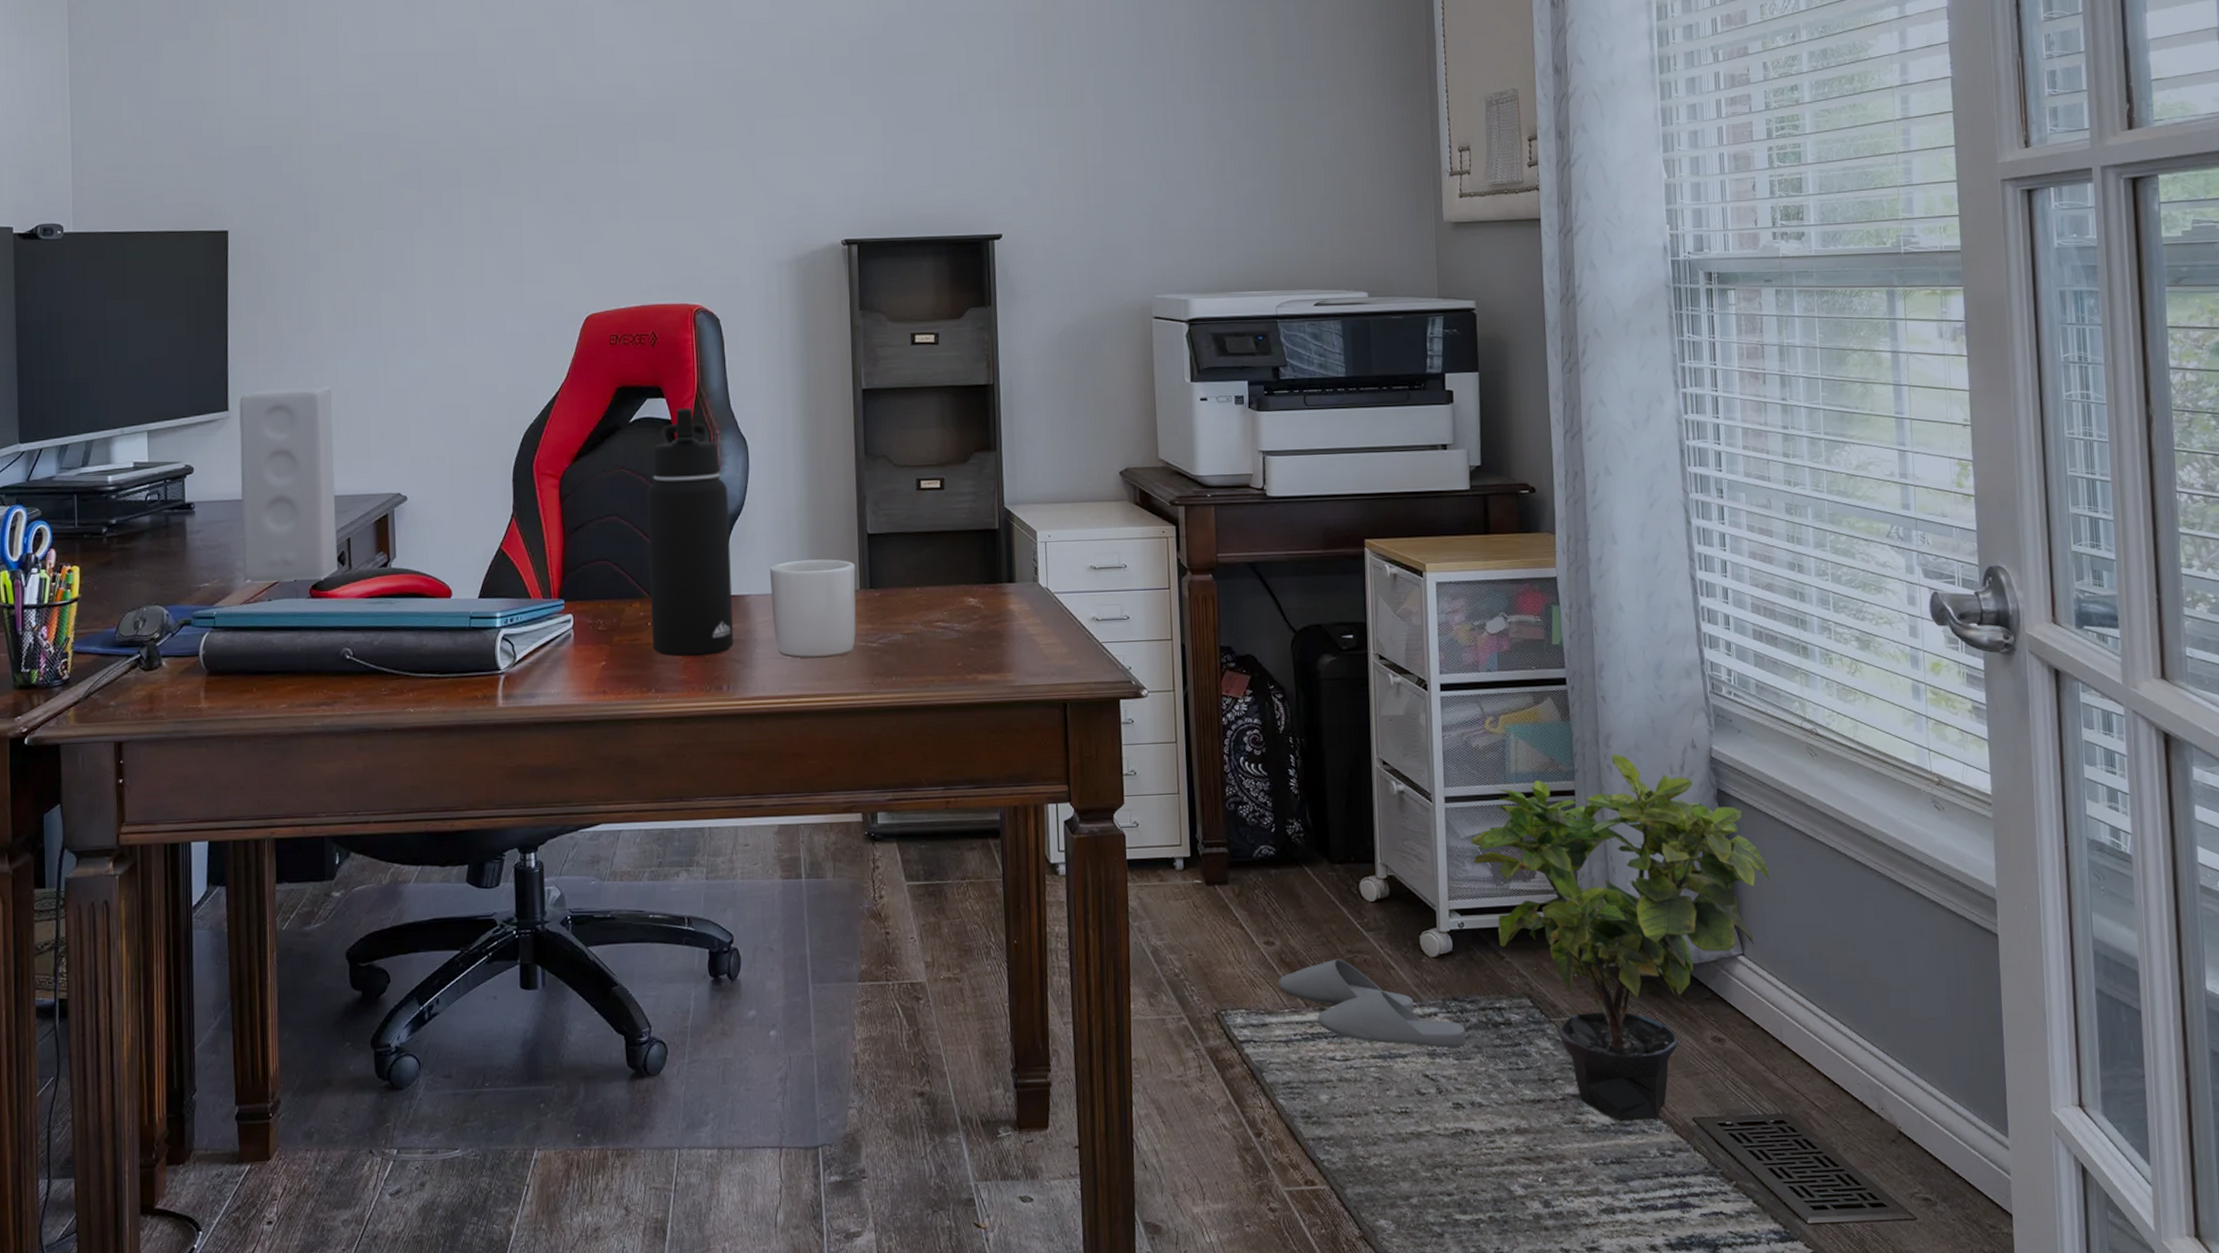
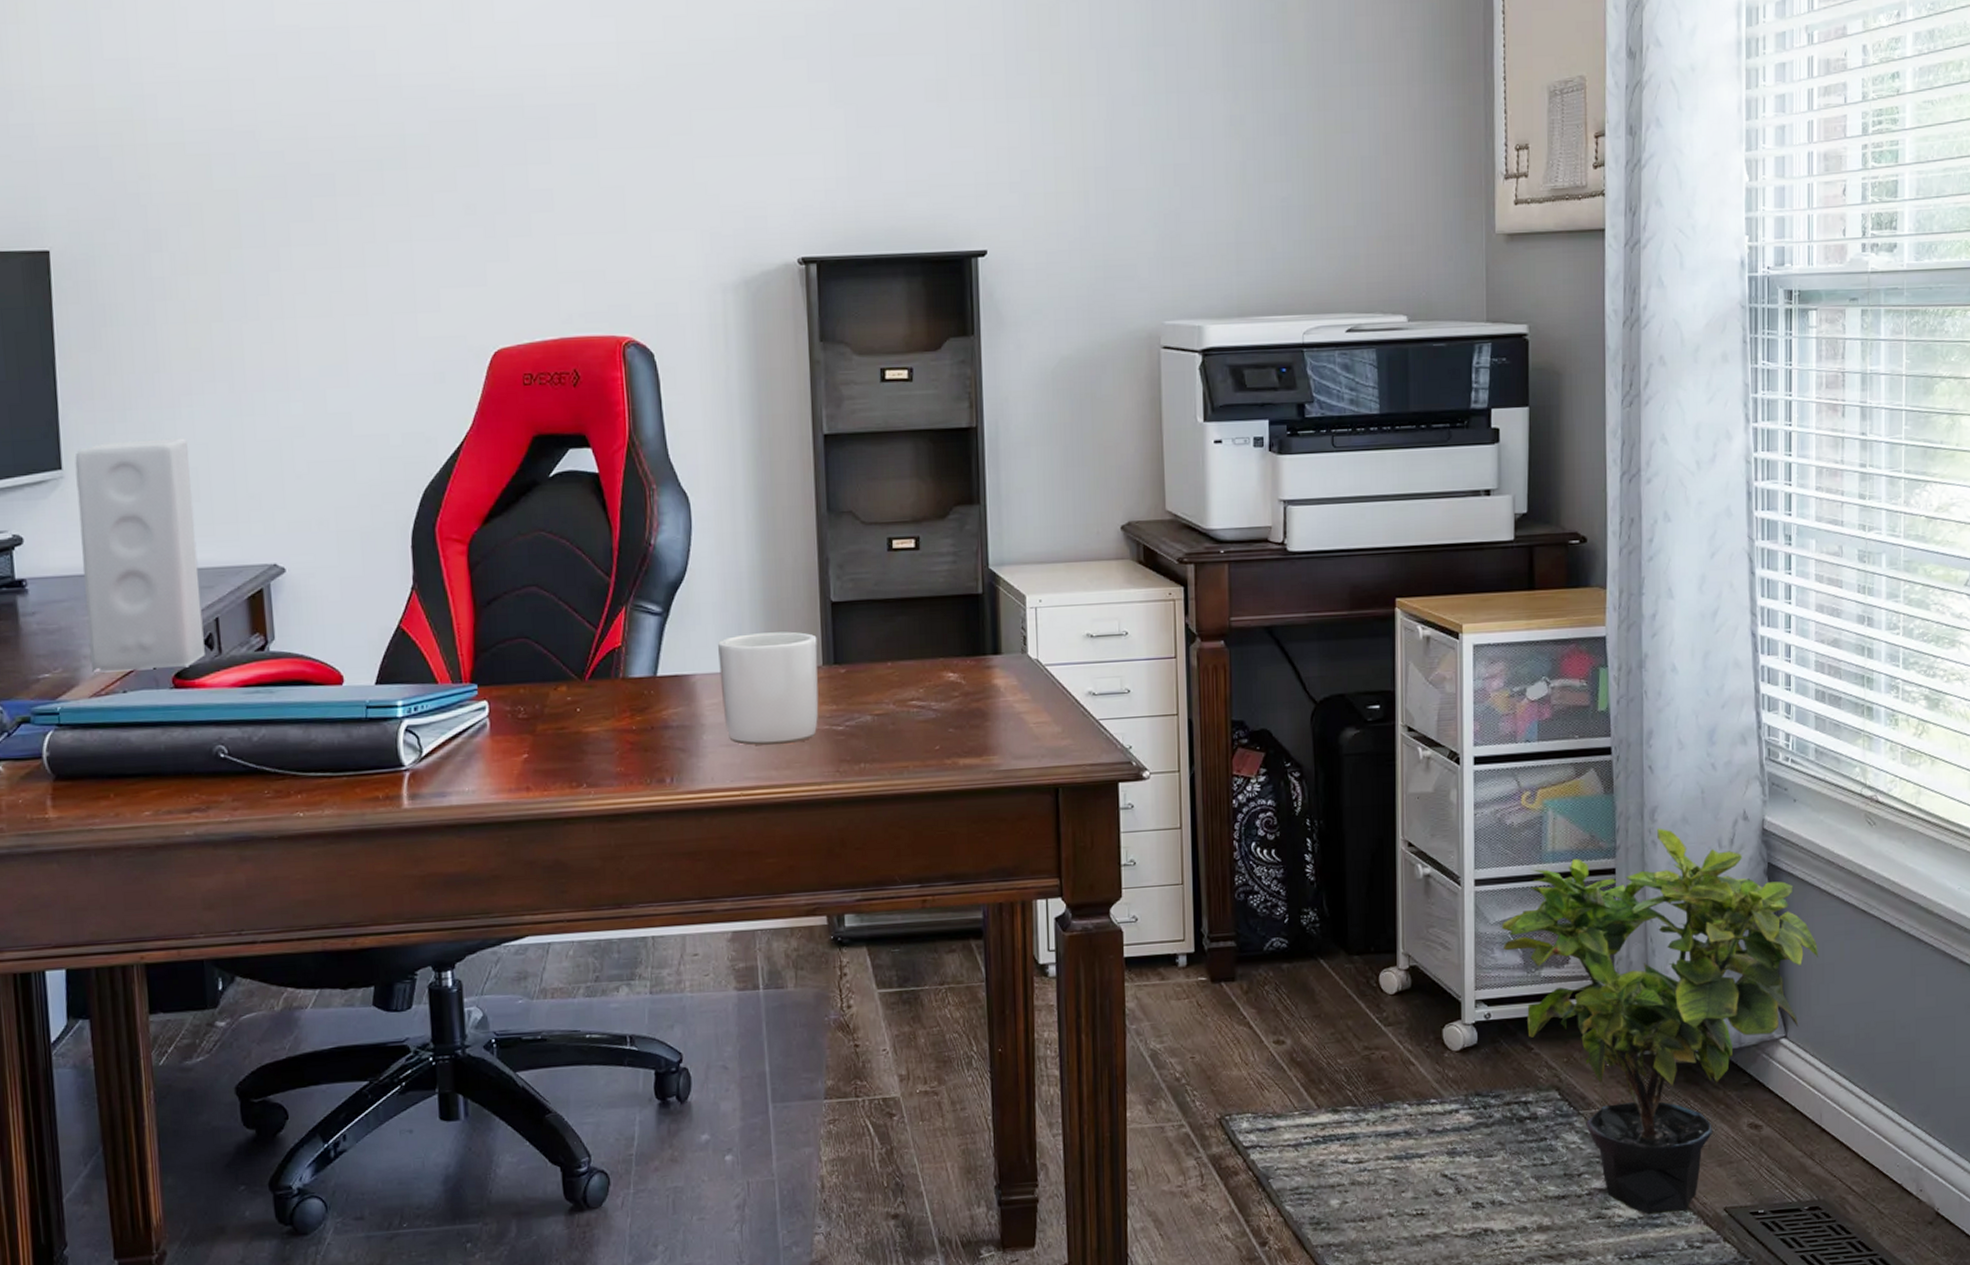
water bottle: present [647,407,733,657] -> none [572,458,677,747]
slippers: present [1279,958,1466,1048] -> none [1289,1056,1488,1146]

